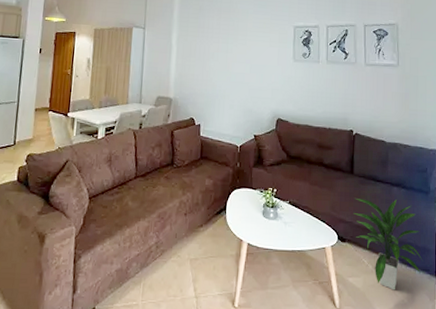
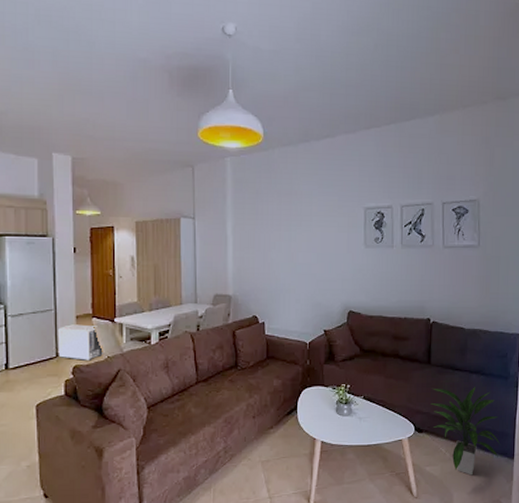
air purifier: none [16,116,55,151] -> present [58,324,103,362]

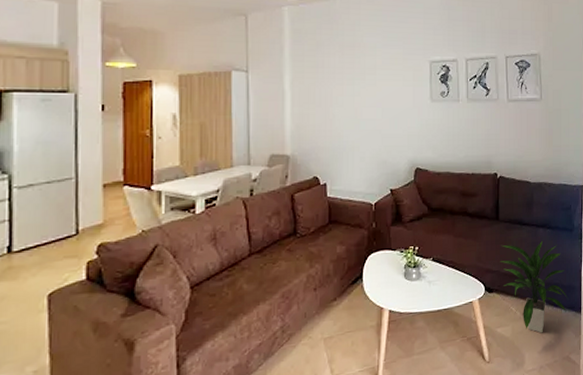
air purifier: present [58,324,103,362] -> none [79,194,136,238]

